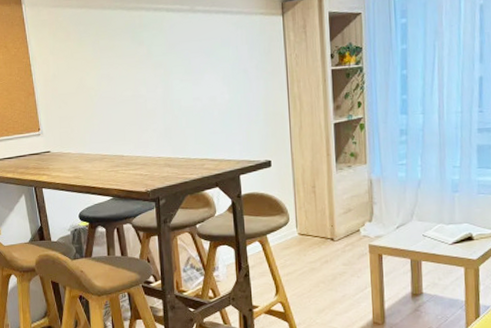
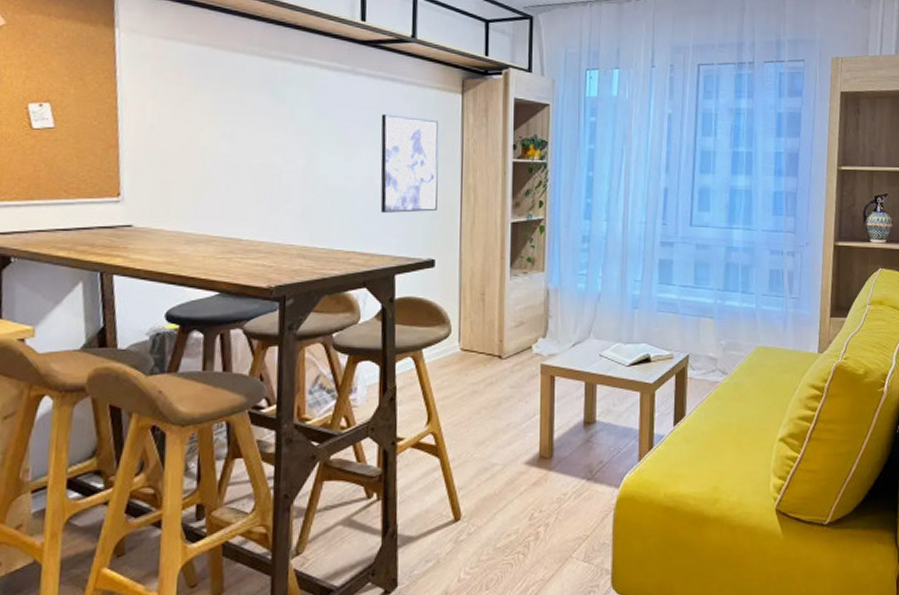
wall art: none [217,41,269,126] -> present [380,114,439,214]

